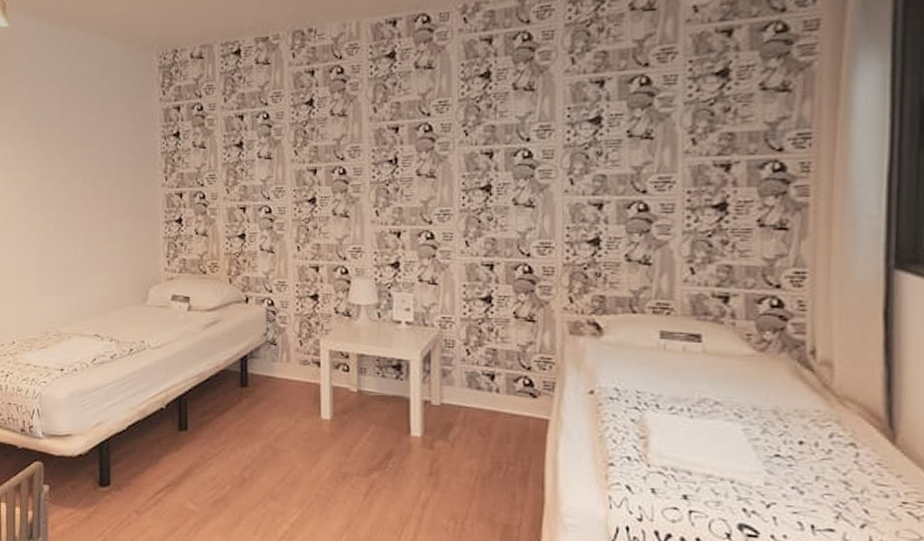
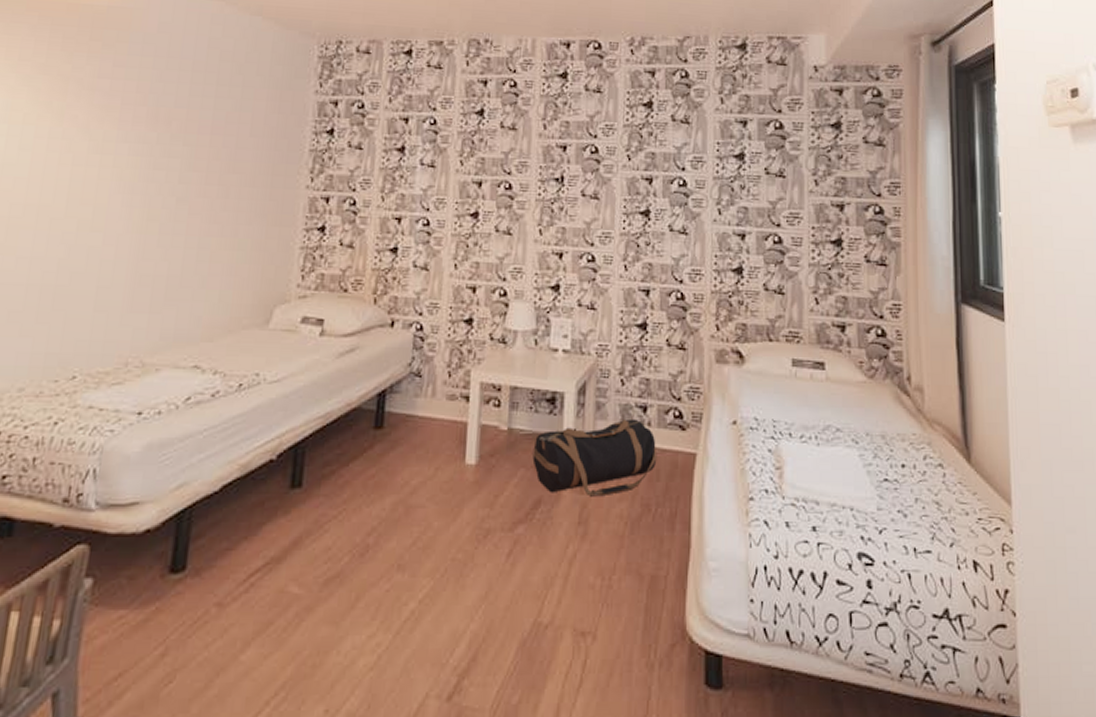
duffel bag: none [382,385,507,453] -> present [532,418,657,497]

